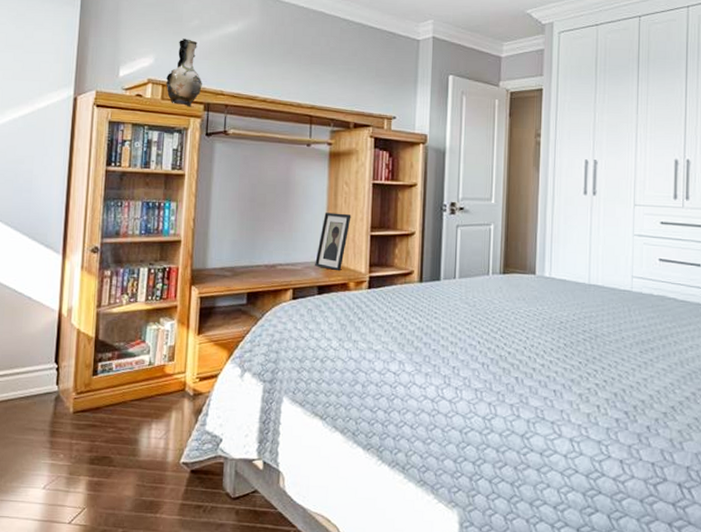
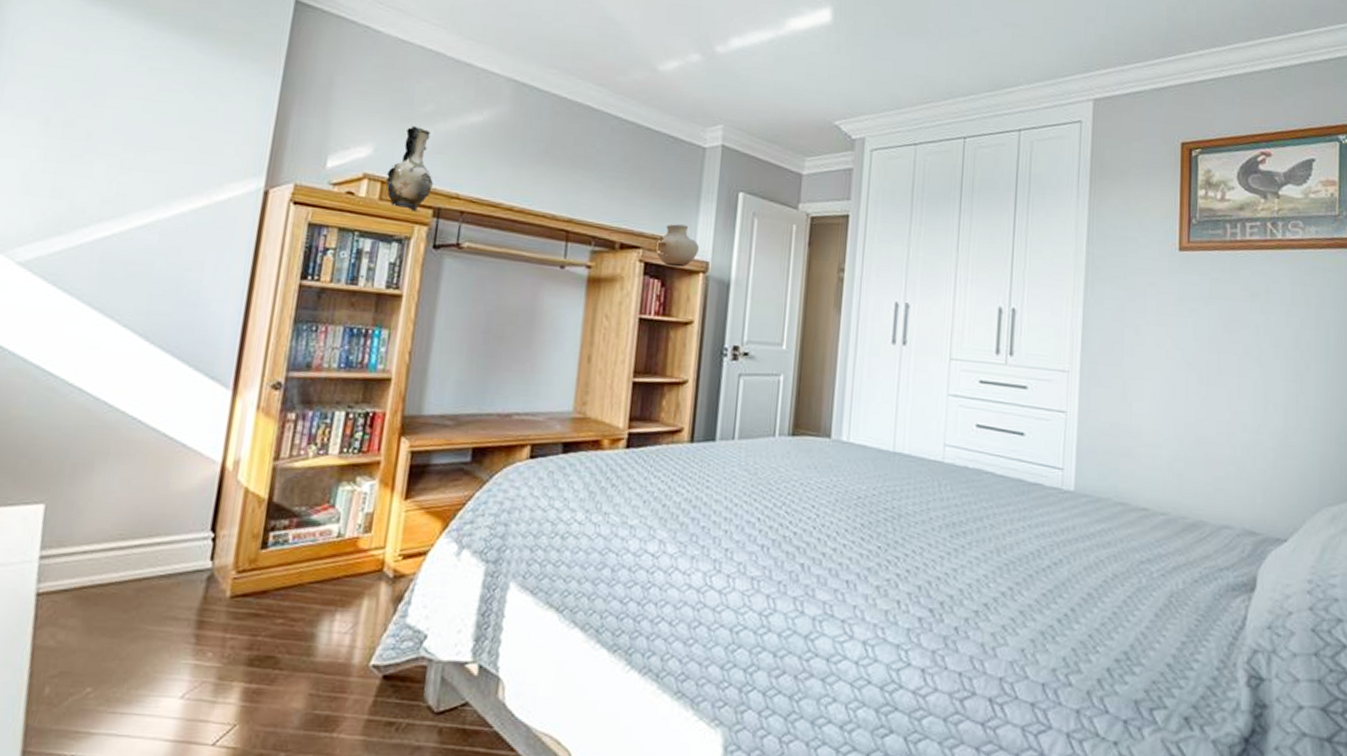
picture frame: present [315,212,352,271] -> none [561,351,611,425]
vase: none [383,105,419,140] -> present [656,224,700,268]

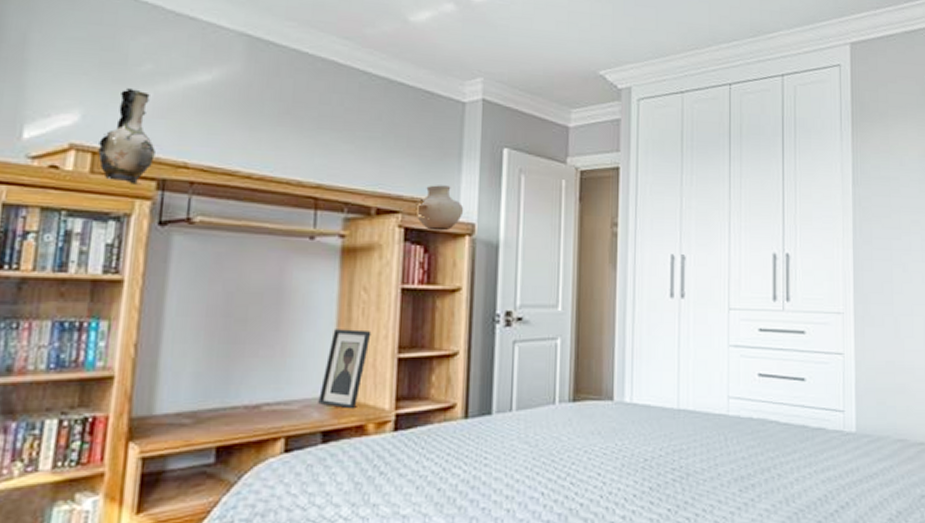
picture frame: none [561,351,611,425] -> present [318,329,372,409]

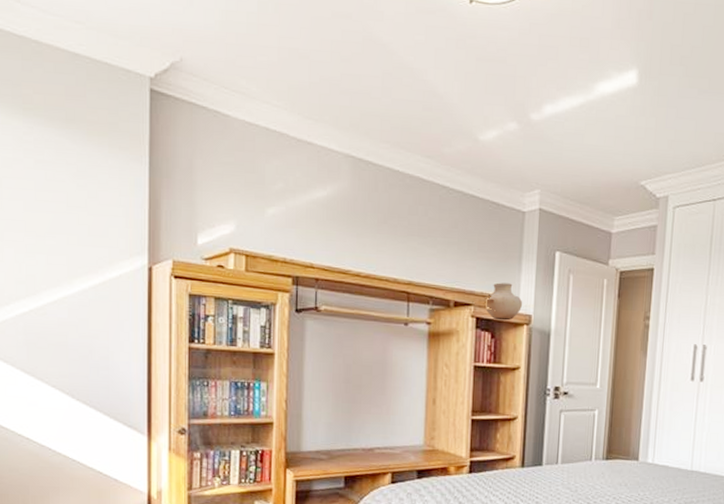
decorative vase: present [98,88,155,185] -> none [250,203,290,281]
picture frame: present [318,329,372,409] -> none [414,395,452,456]

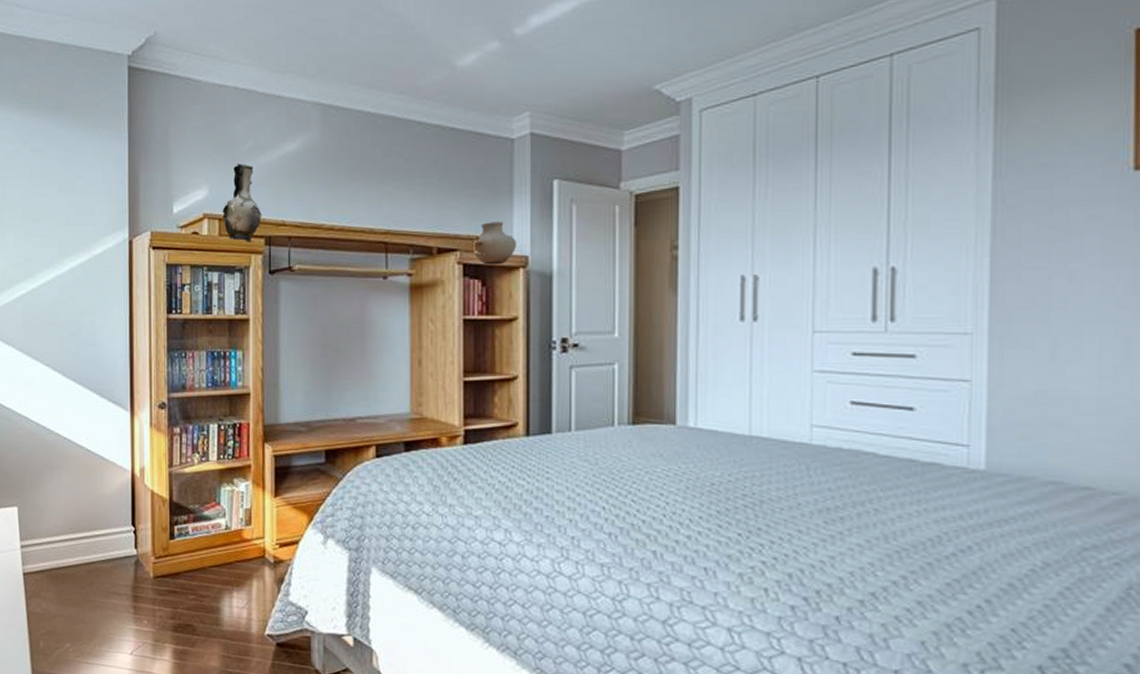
decorative vase: none [250,203,290,281] -> present [223,164,262,242]

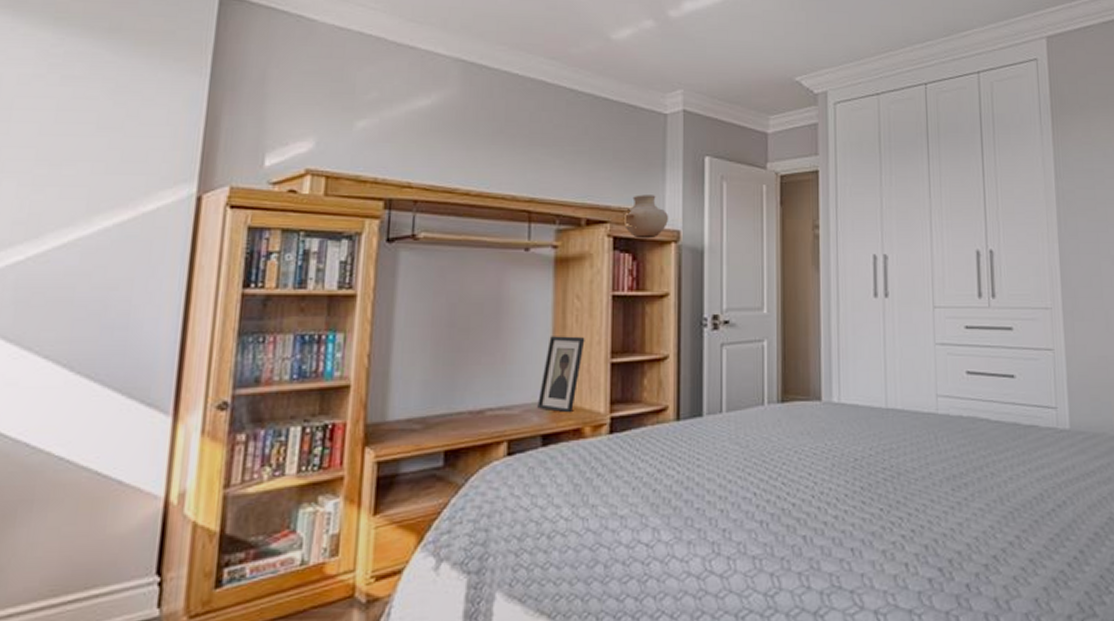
decorative vase: present [223,164,262,242] -> none [331,116,382,205]
picture frame: none [400,356,440,424] -> present [537,336,585,413]

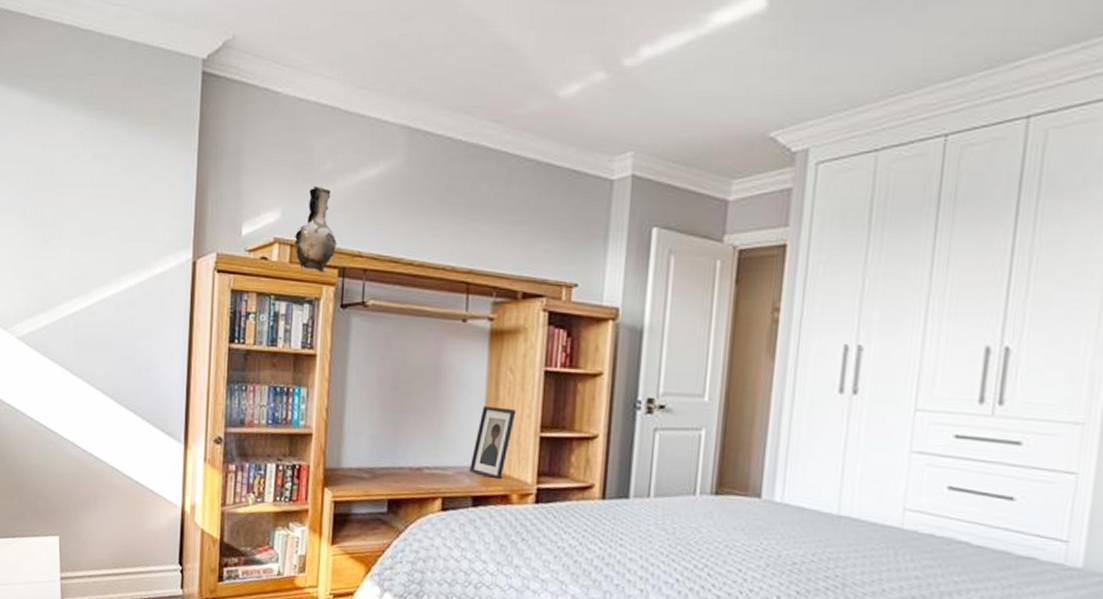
decorative vase: none [331,116,382,205] -> present [295,186,337,272]
vase: present [624,195,669,239] -> none [561,268,609,315]

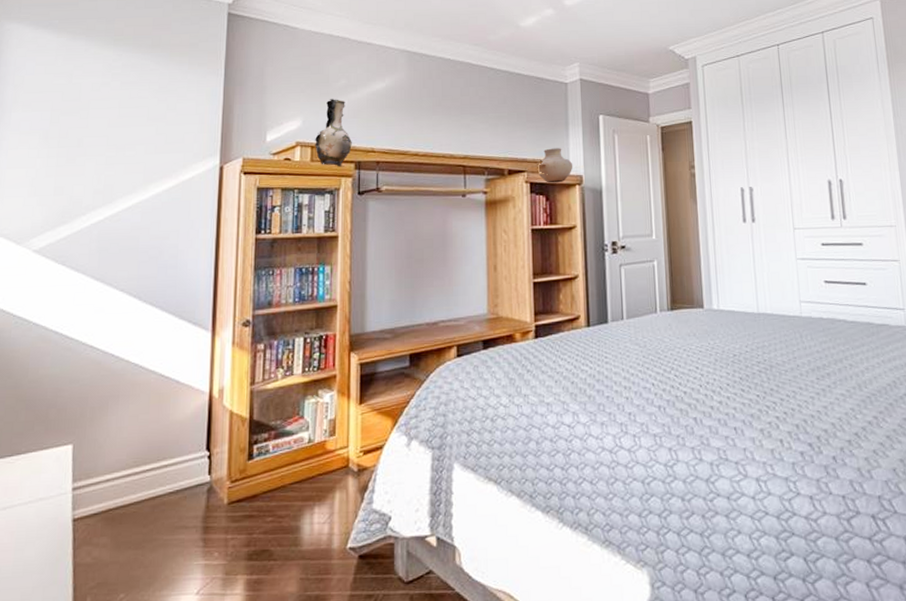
picture frame: present [469,406,516,480] -> none [478,262,512,323]
vase: none [561,268,609,315] -> present [538,148,573,183]

